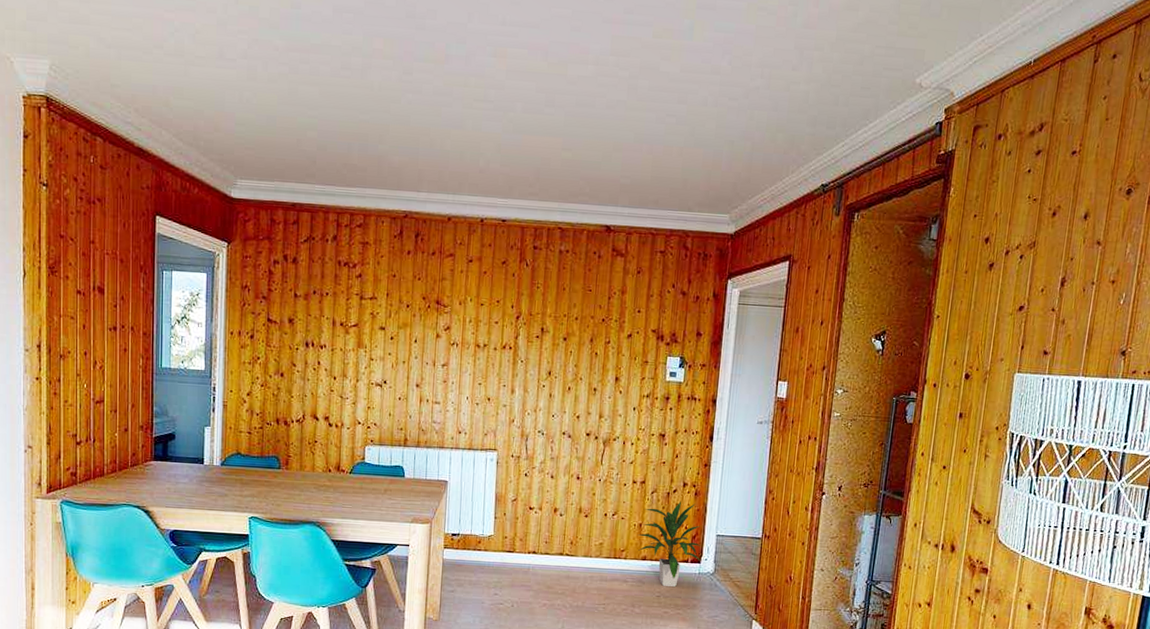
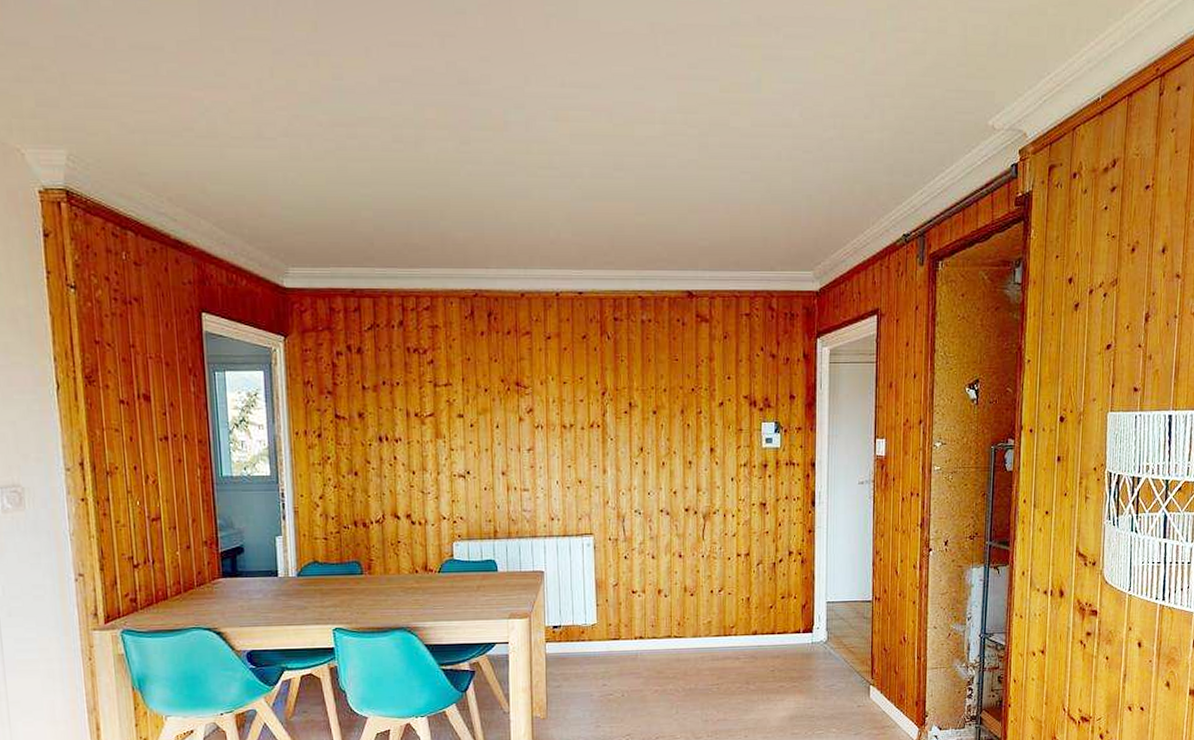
indoor plant: present [637,501,702,587] -> none [746,571,813,659]

